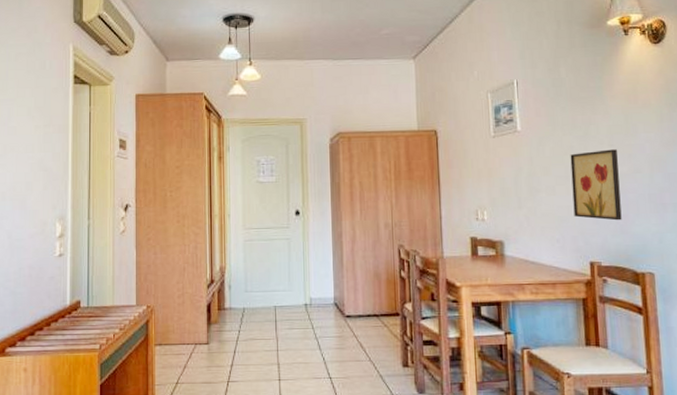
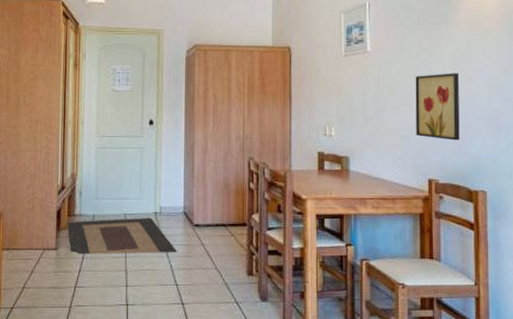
rug: none [218,309,330,349] -> present [67,217,178,255]

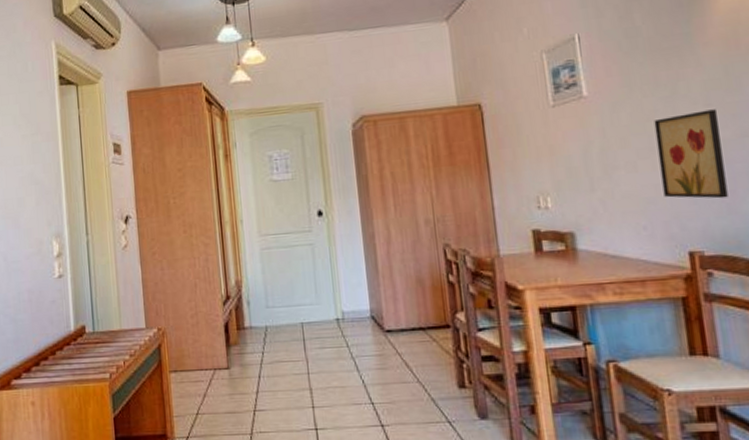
rug: present [67,217,178,255] -> none [237,325,369,374]

